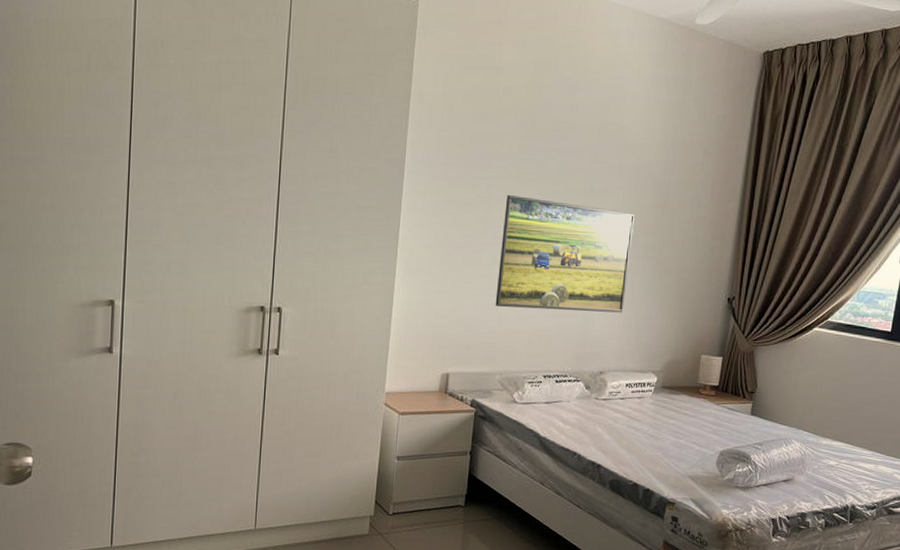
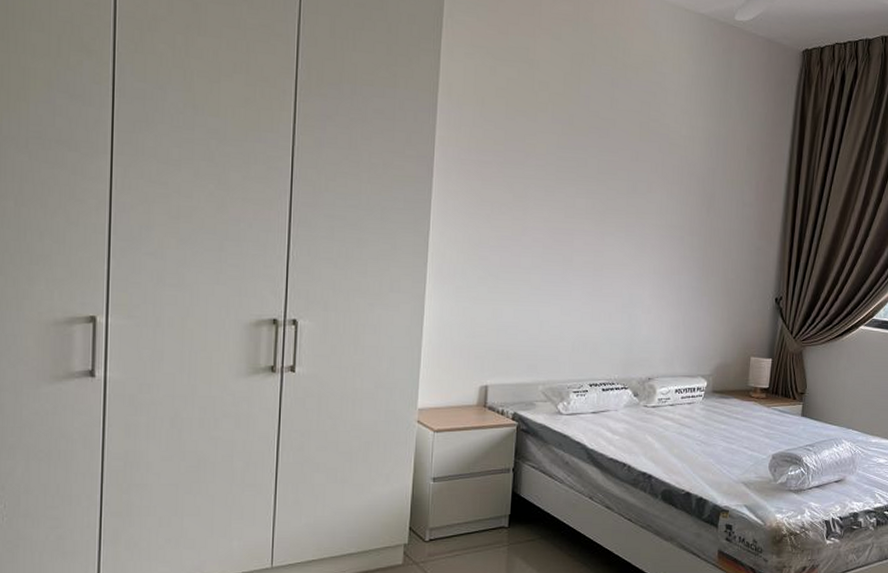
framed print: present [495,195,636,313] -> none [536,195,680,316]

